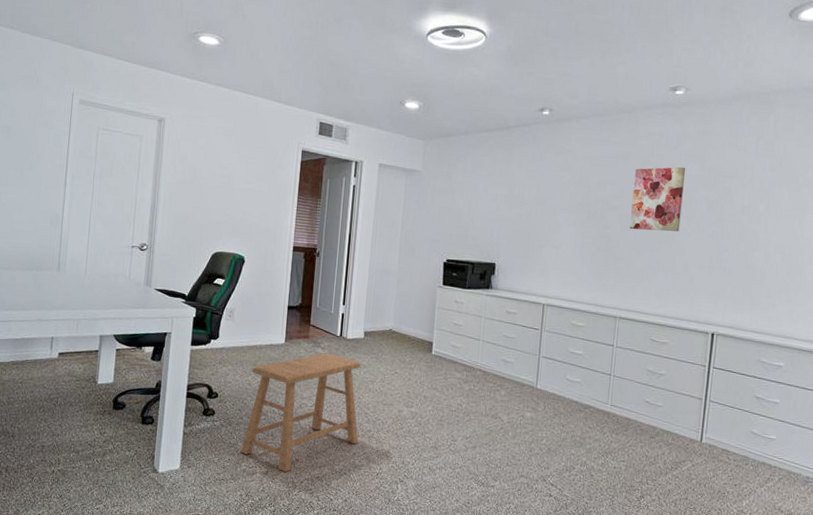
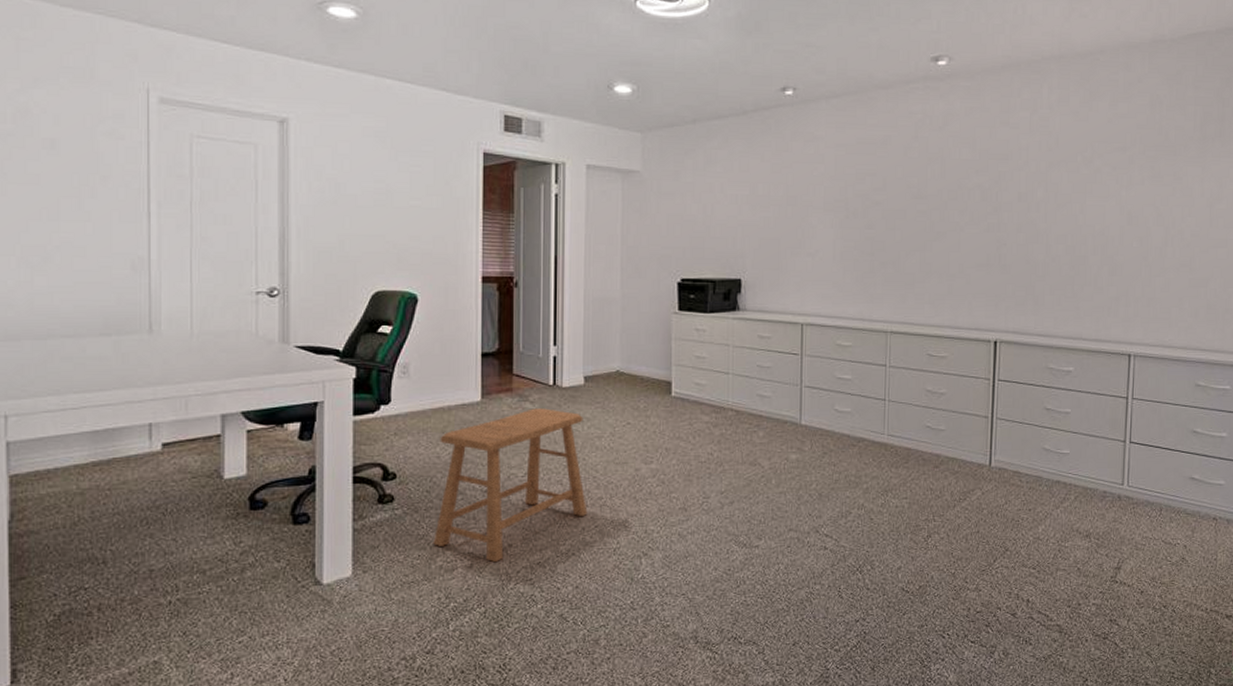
wall art: present [630,167,685,232] -> none [896,150,954,228]

